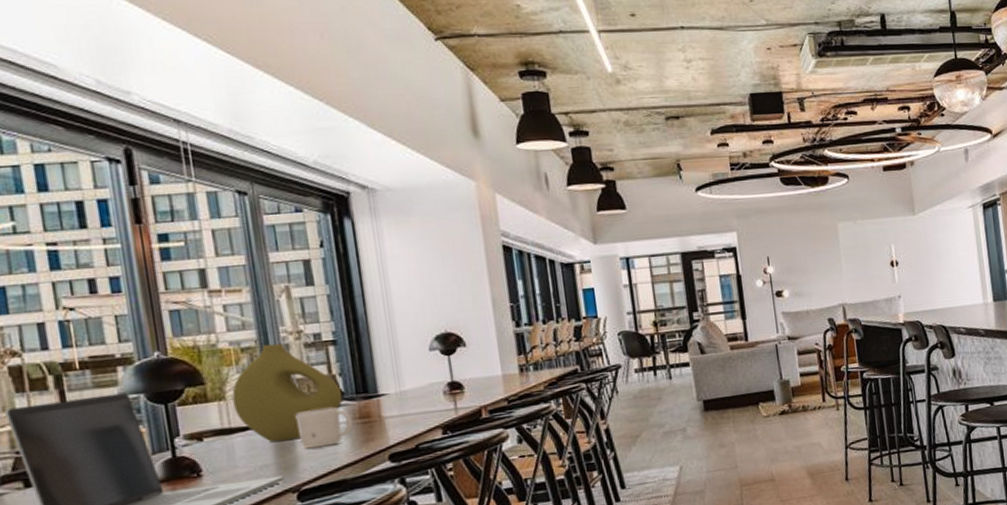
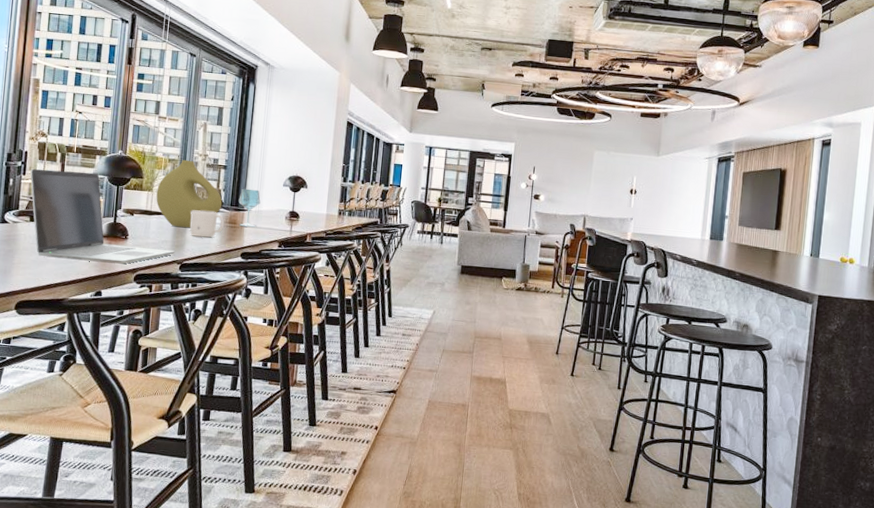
wine glass: none [366,363,403,419] -> present [238,188,261,227]

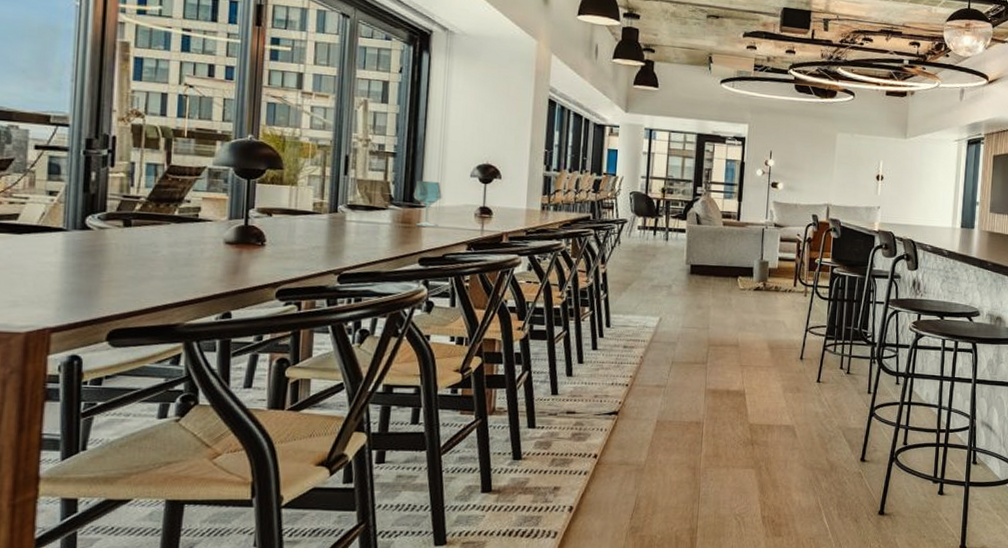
laptop: present [30,169,176,264] -> none [121,159,331,278]
vase: present [156,159,223,229] -> none [302,145,392,230]
mug: present [190,210,225,238] -> none [349,207,396,242]

